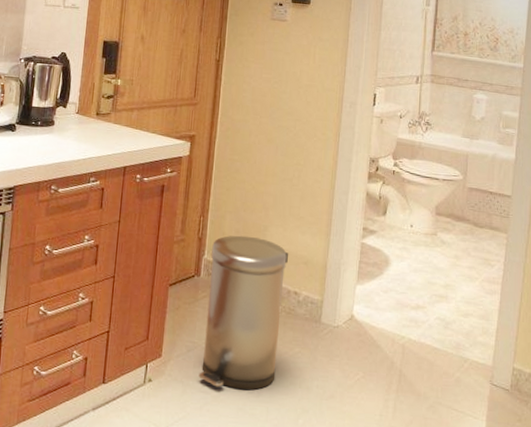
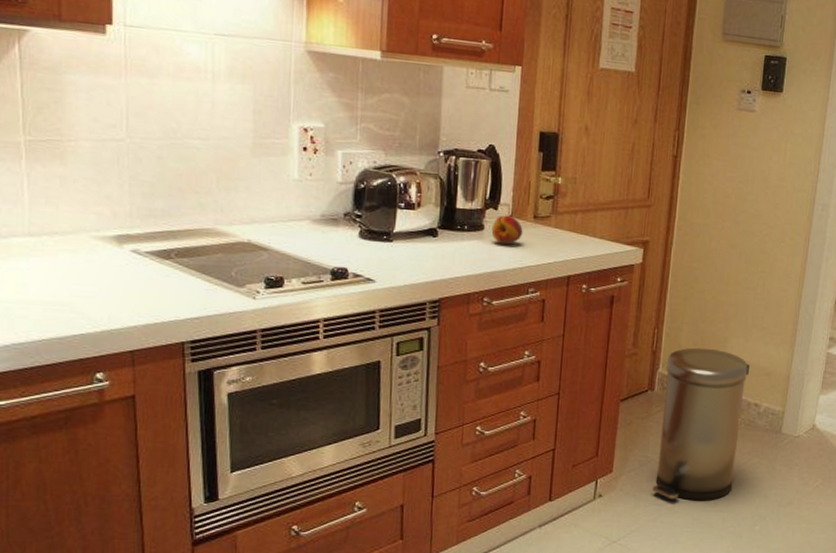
fruit: none [60,112,87,138] -> present [491,215,523,244]

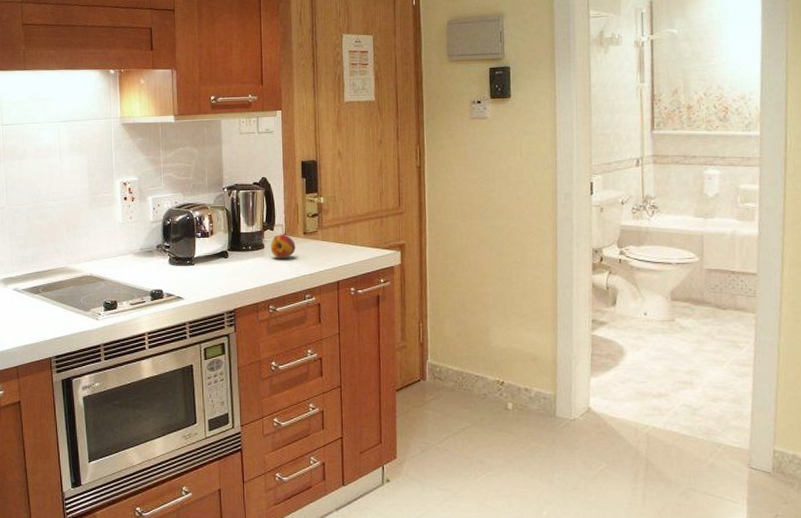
pedal bin: present [652,347,749,501] -> none [435,338,515,486]

